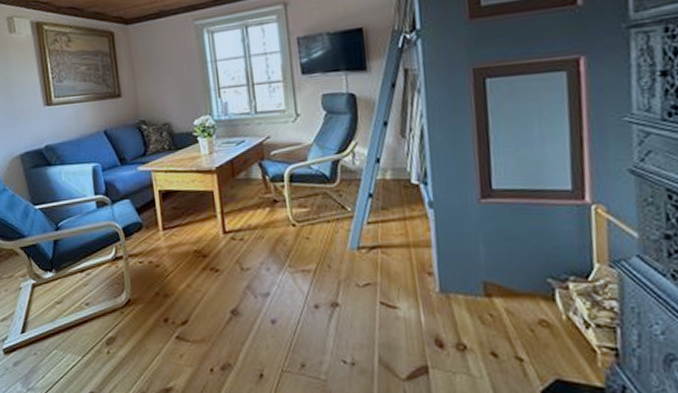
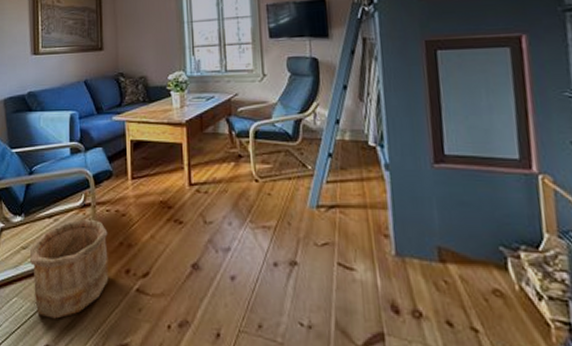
wooden bucket: none [65,271,148,368] -> present [30,219,109,319]

